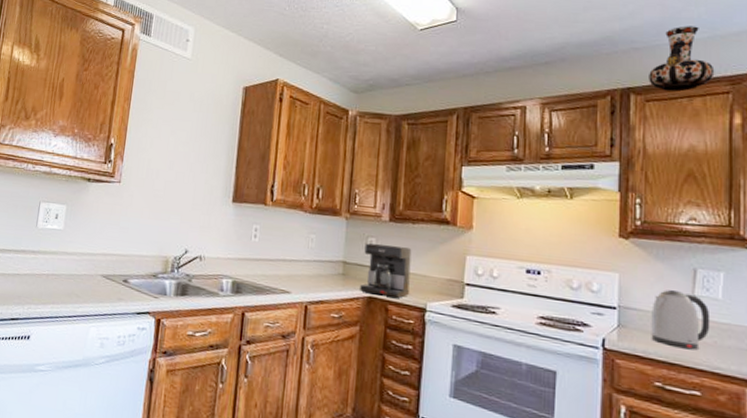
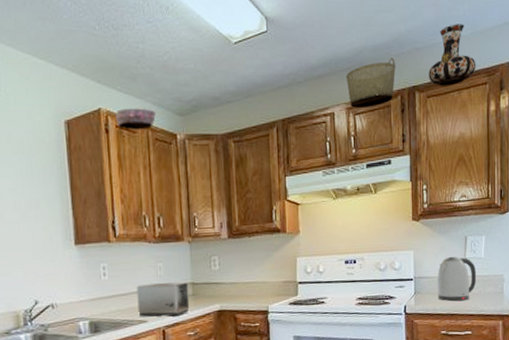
toaster: none [282,253,340,294] -> present [137,282,190,317]
decorative basket: none [290,81,331,103] -> present [115,108,157,130]
coffee maker: present [360,243,412,299] -> none [209,259,254,308]
basket: none [543,55,607,105] -> present [346,57,396,108]

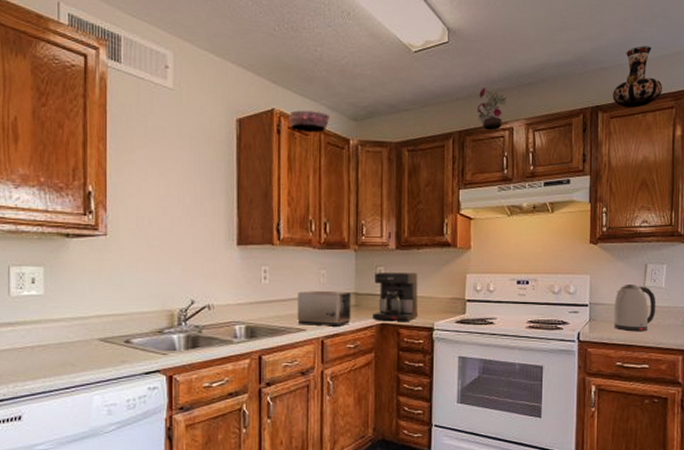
coffee maker: none [209,259,254,308] -> present [373,271,419,322]
decorative plant: none [298,73,328,117] -> present [476,86,507,131]
basket: present [346,57,396,108] -> none [527,75,580,125]

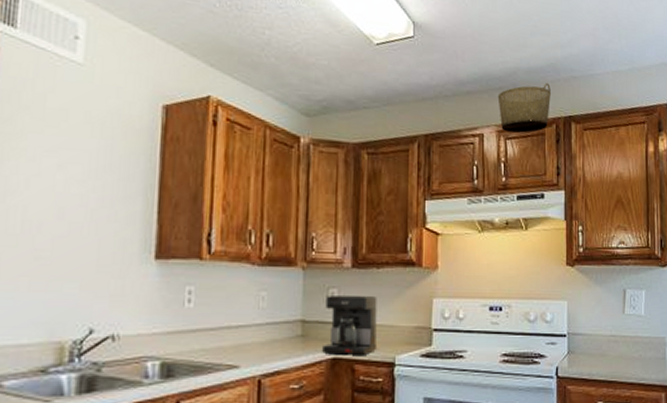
decorative basket: present [288,110,331,133] -> none [227,99,278,128]
toaster: present [297,290,352,327] -> none [228,316,297,362]
decorative plant: present [476,86,507,131] -> none [444,87,477,136]
basket: none [527,75,580,125] -> present [497,82,552,134]
decorative vase: present [613,46,663,108] -> none [585,57,634,121]
kettle: present [614,285,656,332] -> none [593,312,637,366]

